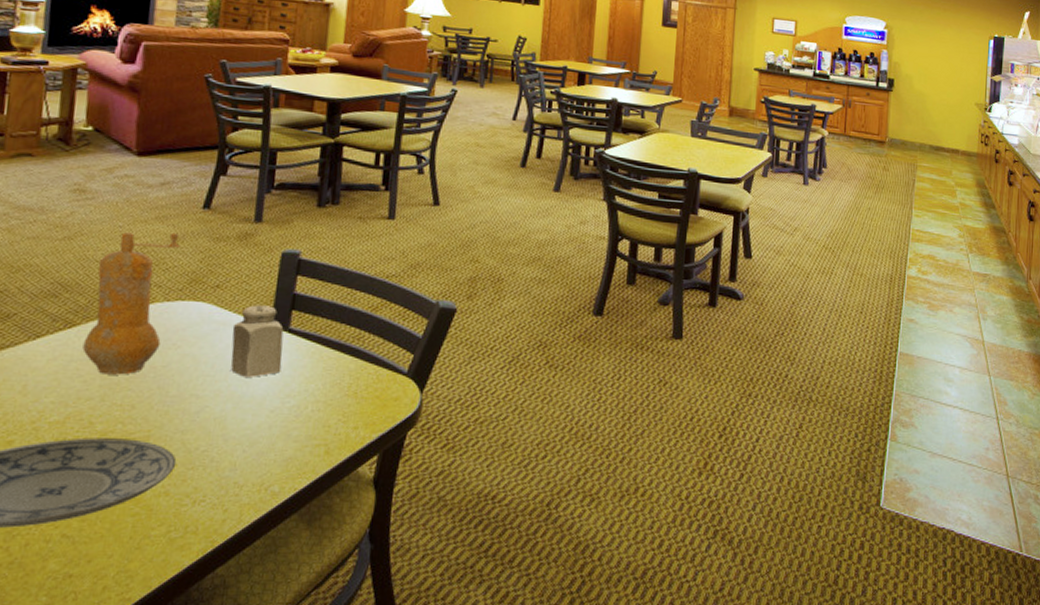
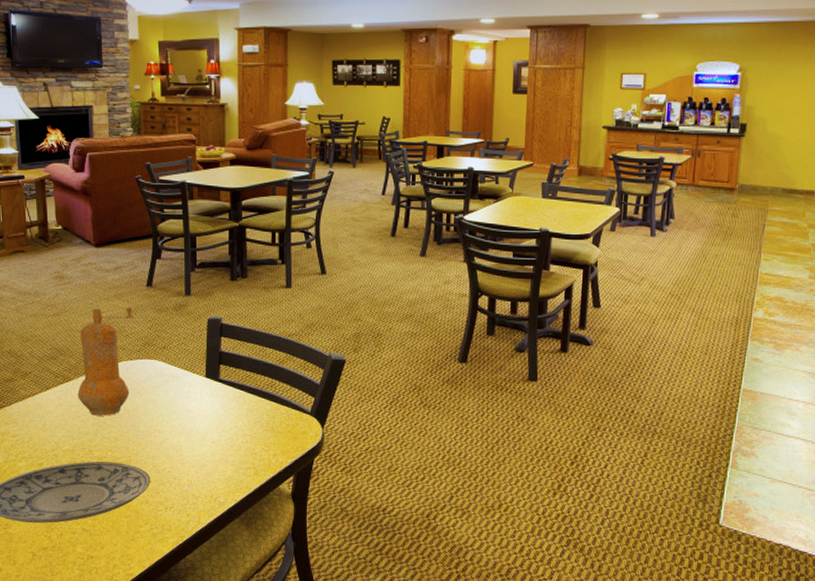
salt shaker: present [231,305,284,377] -> none [178,361,217,417]

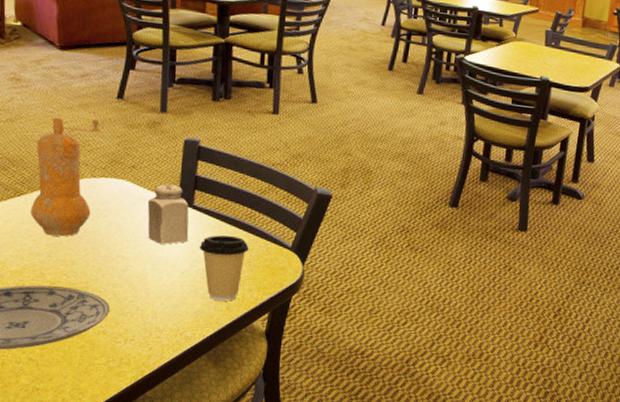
salt shaker: none [178,361,217,417] -> present [147,184,189,244]
coffee cup: none [226,404,272,468] -> present [199,235,249,302]

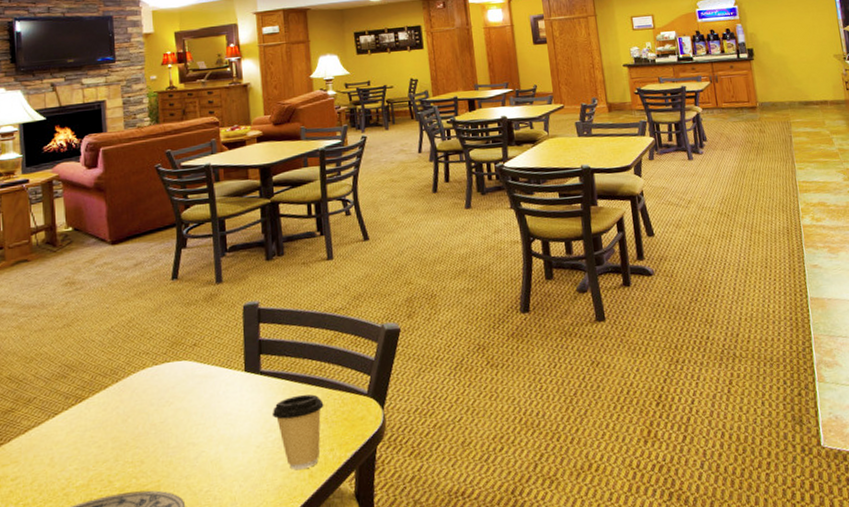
pepper mill: present [30,117,101,237] -> none [93,304,159,438]
salt shaker: present [147,184,189,244] -> none [213,354,260,420]

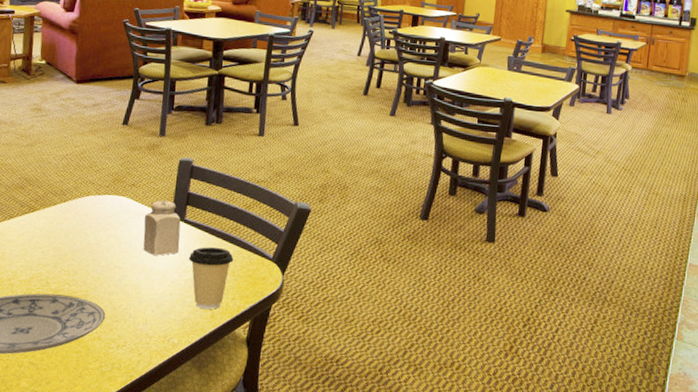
salt shaker: none [213,354,260,420] -> present [143,200,181,256]

